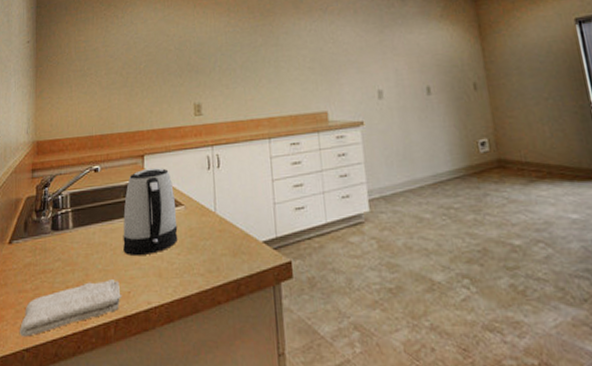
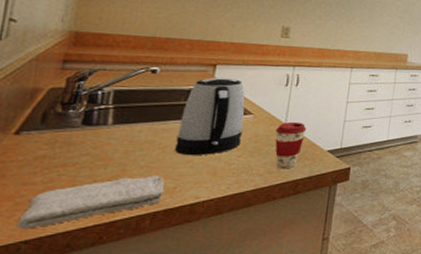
coffee cup: none [208,209,238,267] -> present [275,121,307,169]

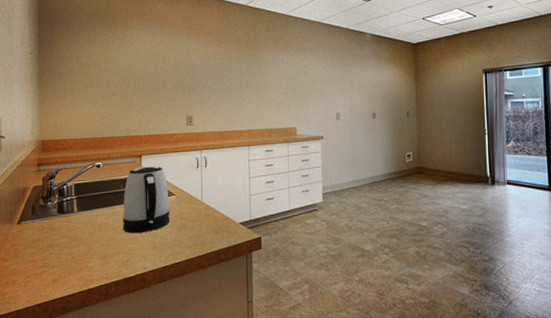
washcloth: present [17,176,165,229] -> none [30,251,121,296]
coffee cup: present [275,121,307,169] -> none [195,199,220,241]

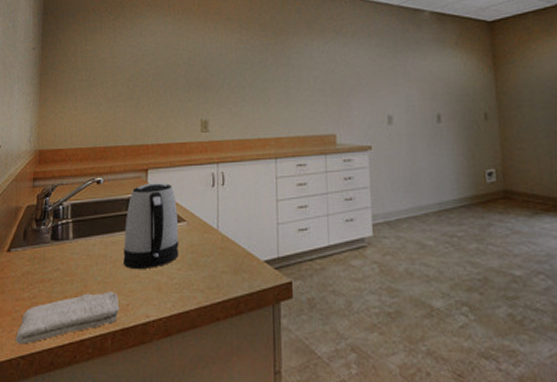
washcloth: none [30,251,121,296] -> present [16,292,120,345]

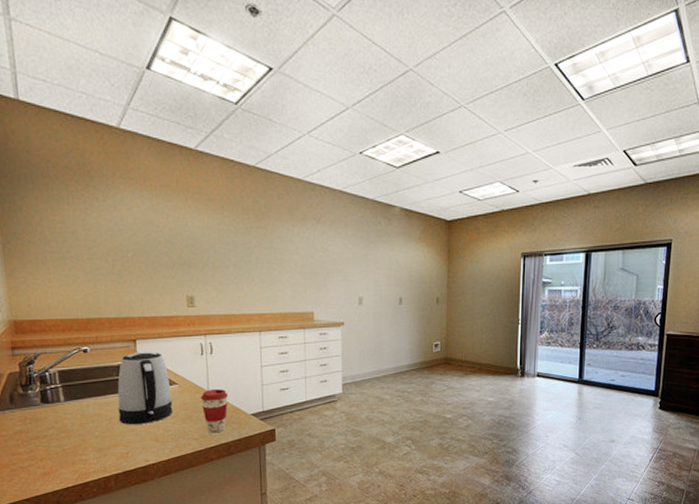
washcloth: present [16,292,120,345] -> none [17,443,120,490]
coffee cup: none [210,227,240,284] -> present [201,388,229,433]

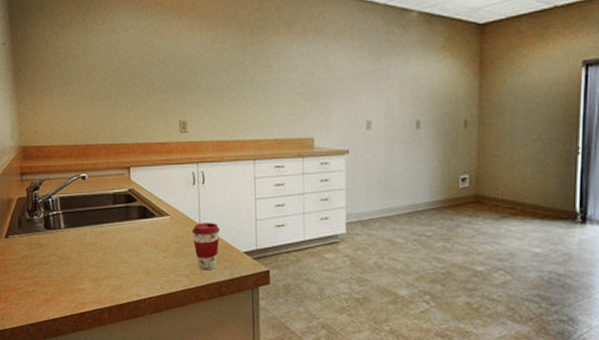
kettle: present [117,351,173,425] -> none [112,179,165,257]

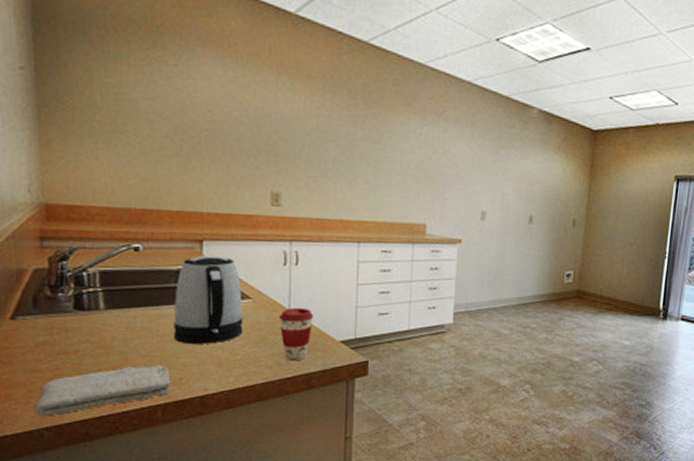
washcloth: none [23,274,113,315] -> present [35,365,171,416]
kettle: none [112,179,165,257] -> present [173,255,244,345]

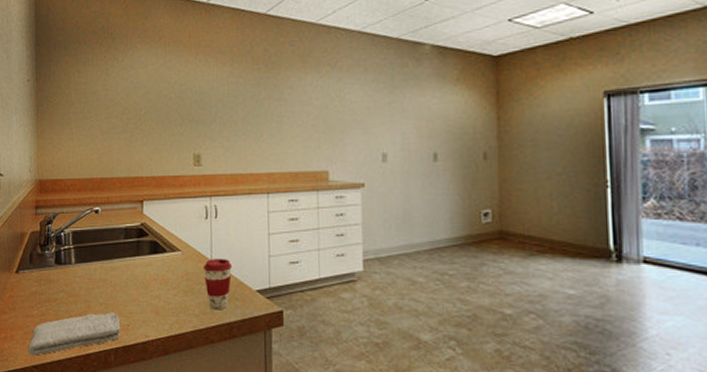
kettle: present [173,255,244,345] -> none [122,213,175,294]

